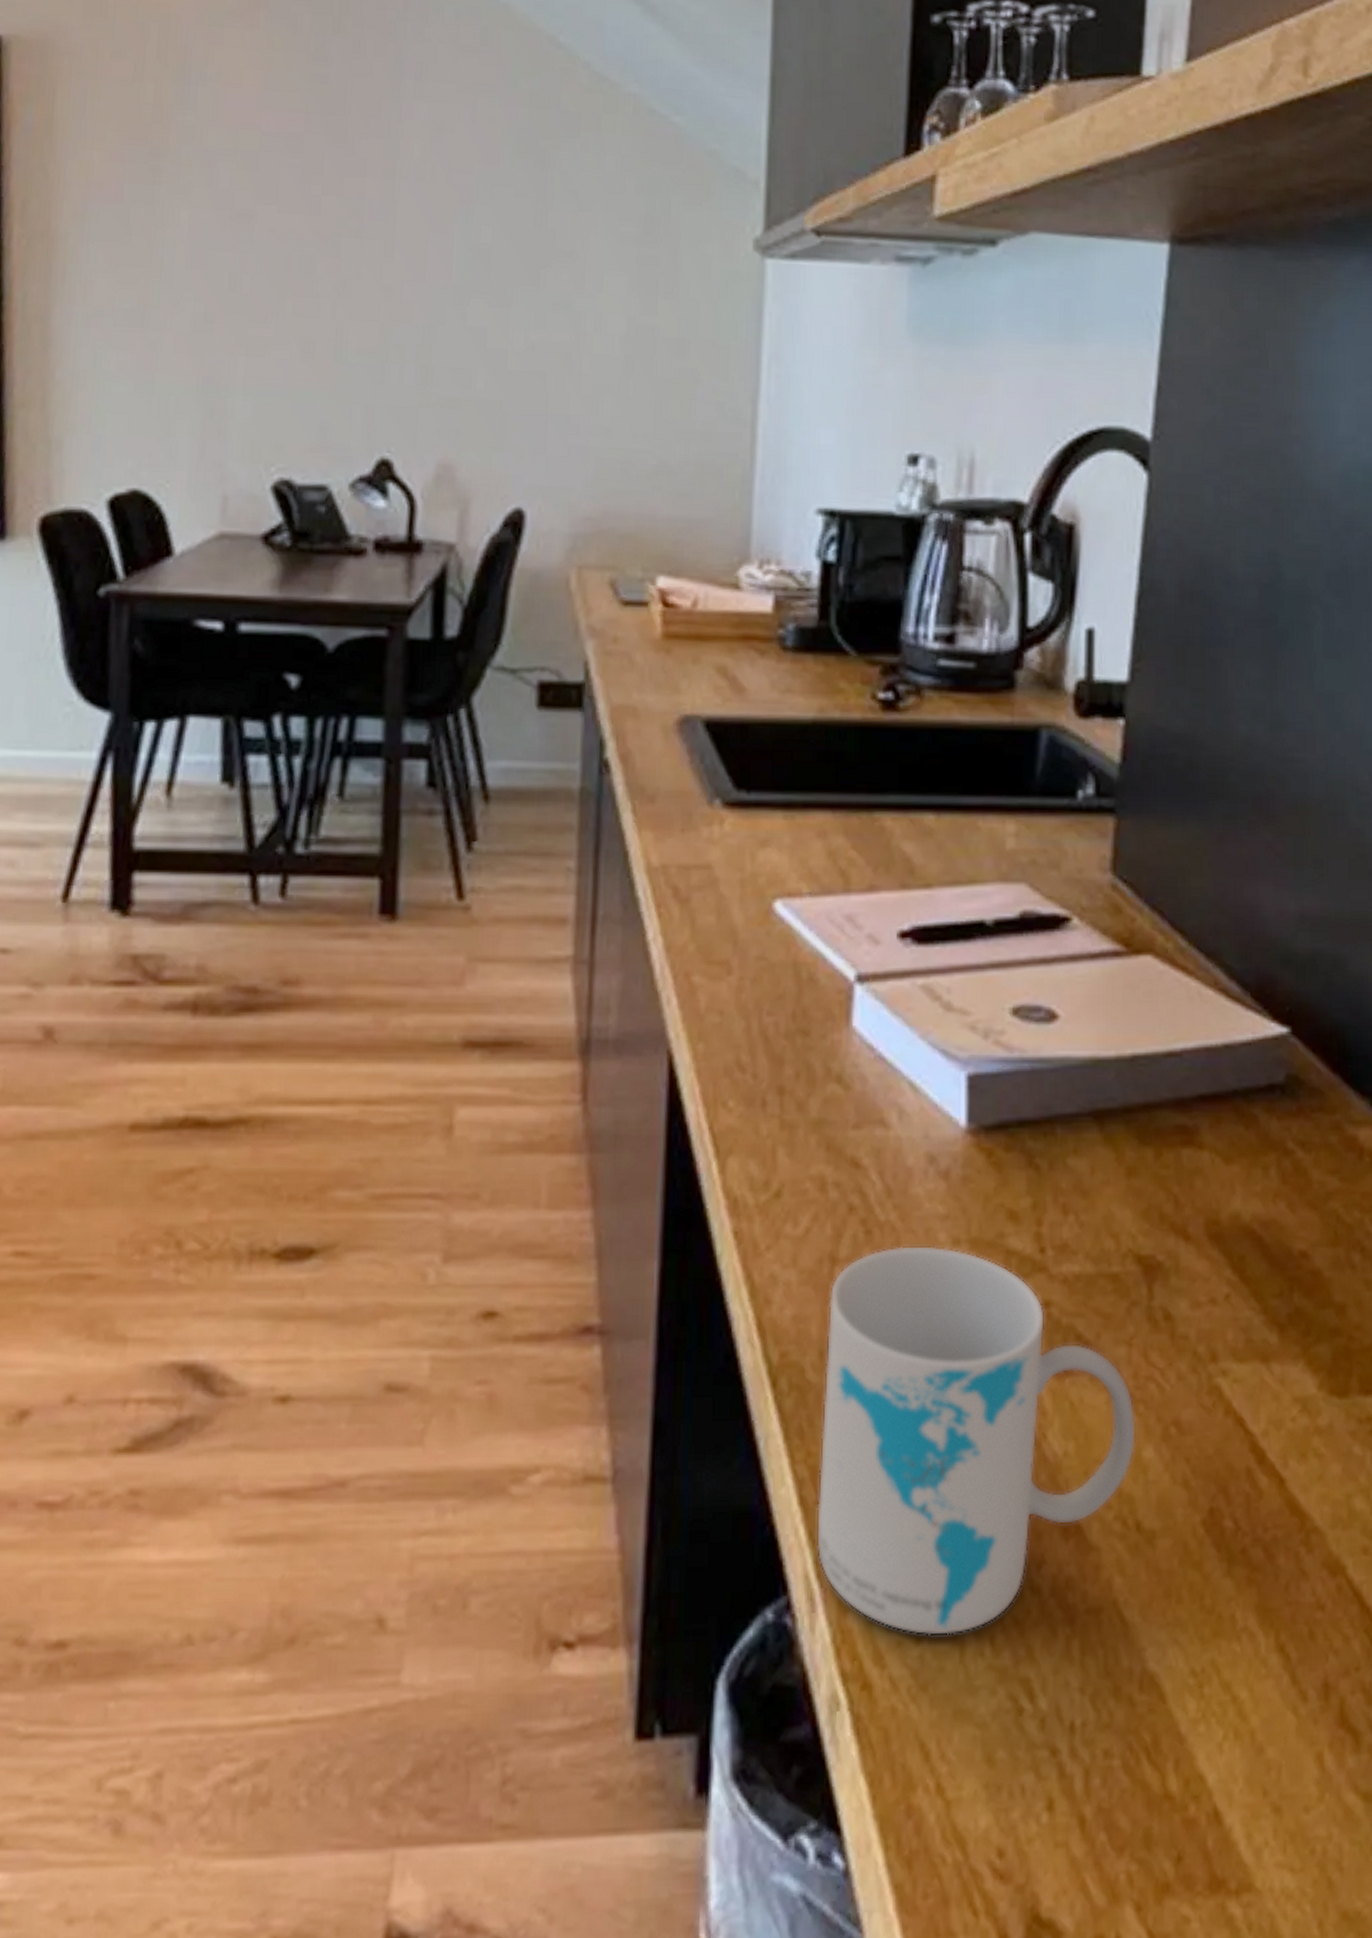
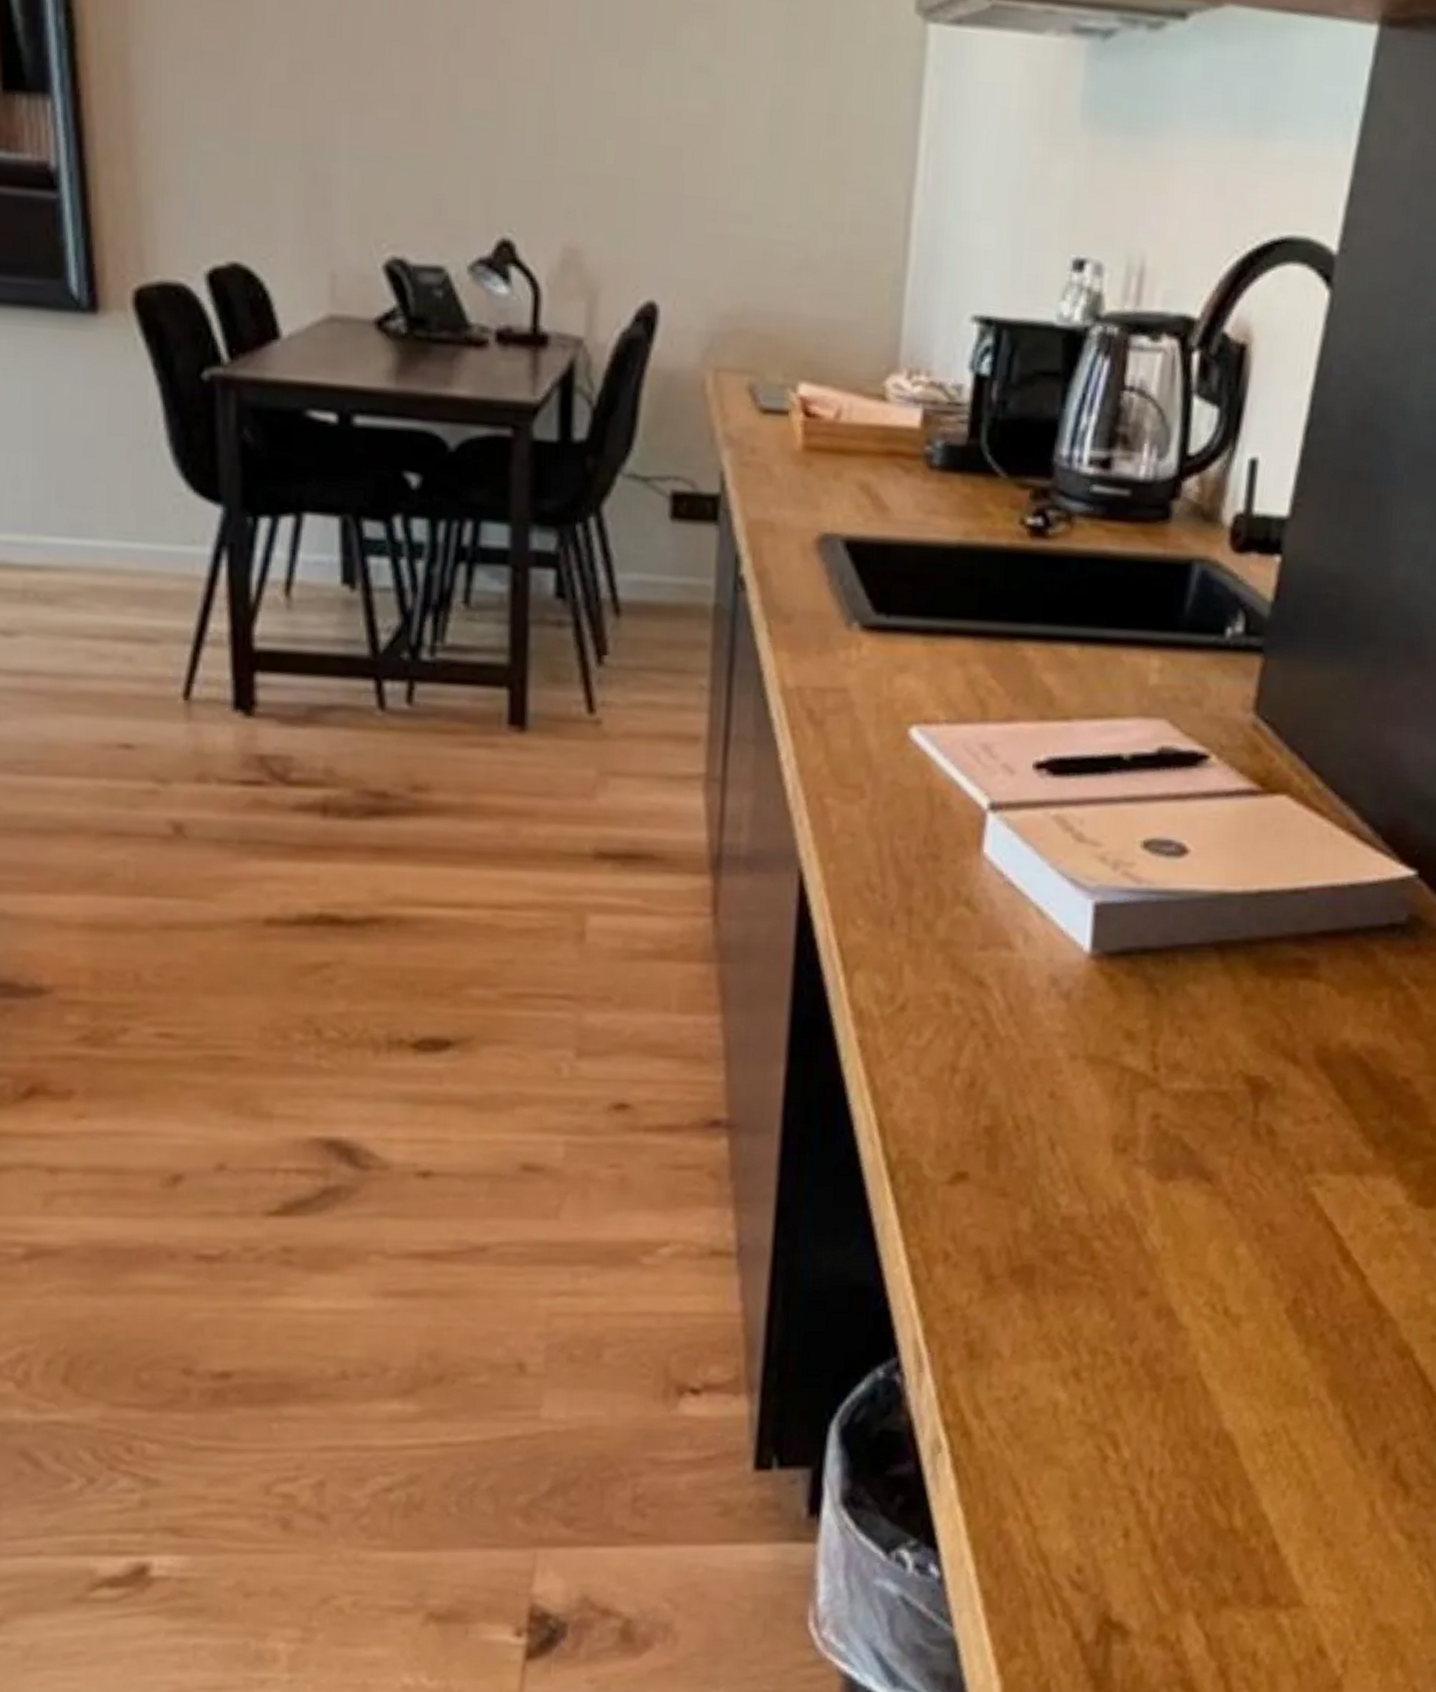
mug: present [815,1245,1137,1636] -> none [925,1058,1232,1395]

